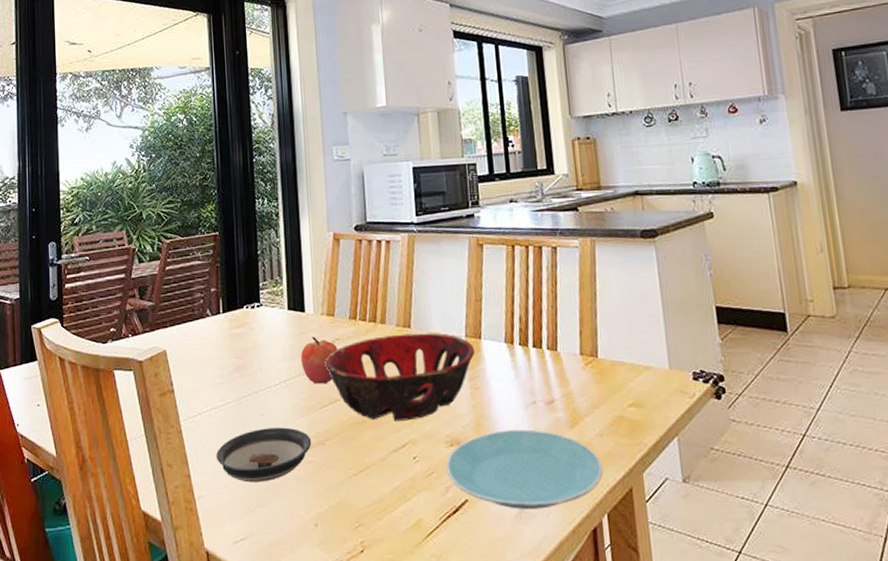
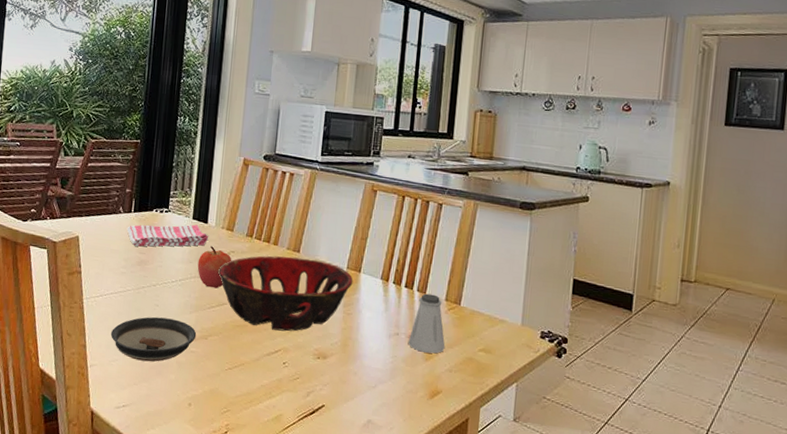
dish towel: none [217,315,309,351] -> present [127,224,209,247]
plate: present [446,429,603,509] -> none [310,352,447,423]
saltshaker: none [547,350,590,419] -> present [408,293,445,354]

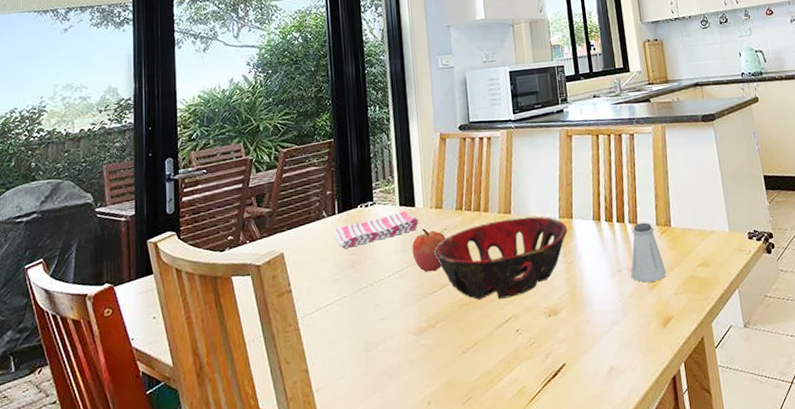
saucer: present [110,317,197,362] -> none [332,315,424,371]

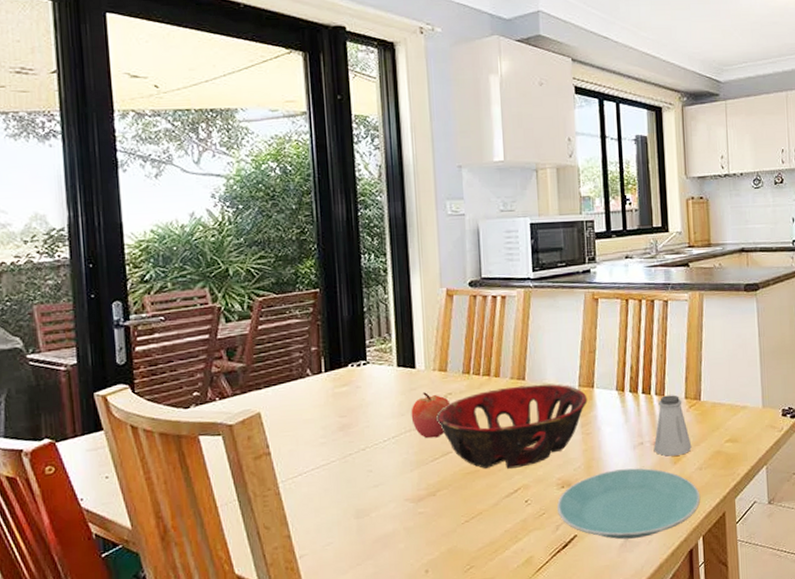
dish towel: present [333,210,419,249] -> none [319,372,420,410]
plate: none [545,294,679,367] -> present [557,468,701,540]

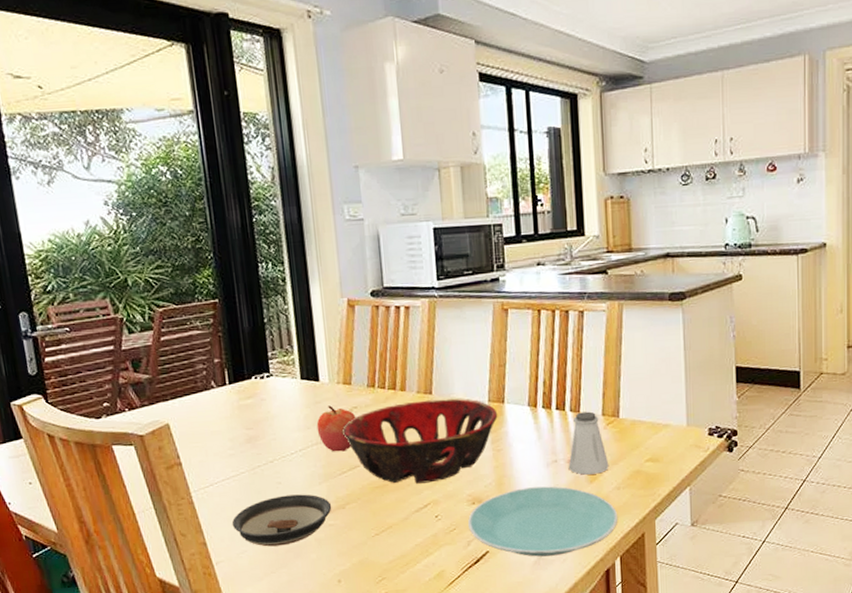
saucer: none [318,482,423,538] -> present [231,494,332,547]

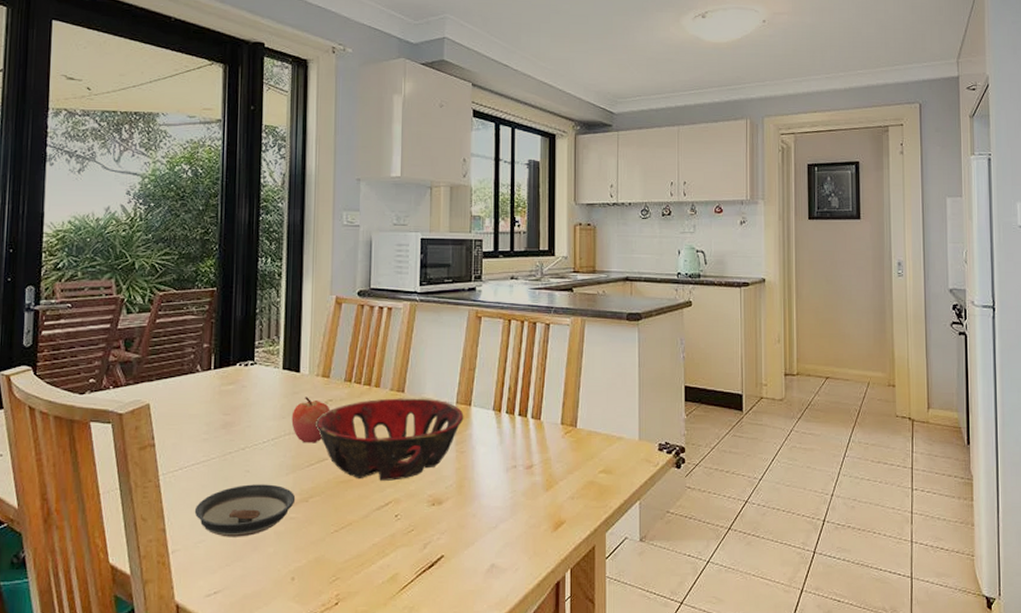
plate: present [468,486,618,557] -> none [426,491,571,565]
saltshaker: present [568,411,609,475] -> none [526,419,565,482]

